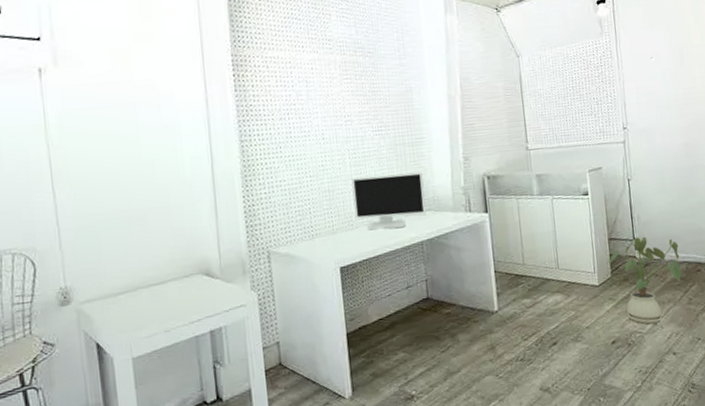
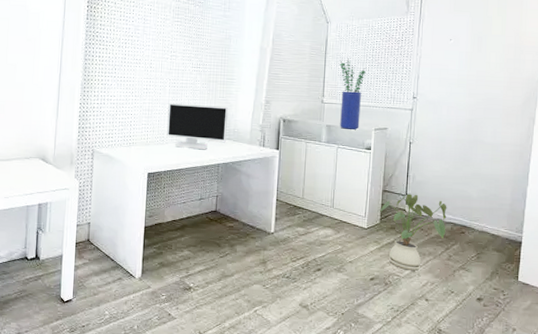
vase: none [539,94,572,176] -> present [339,58,366,130]

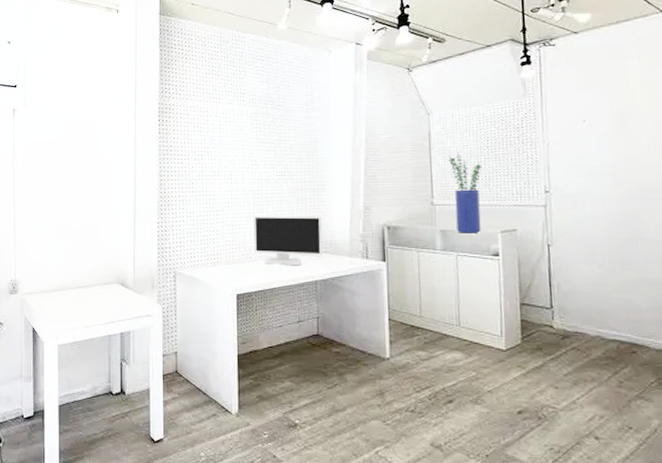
house plant: present [380,194,447,271] -> none [520,306,611,401]

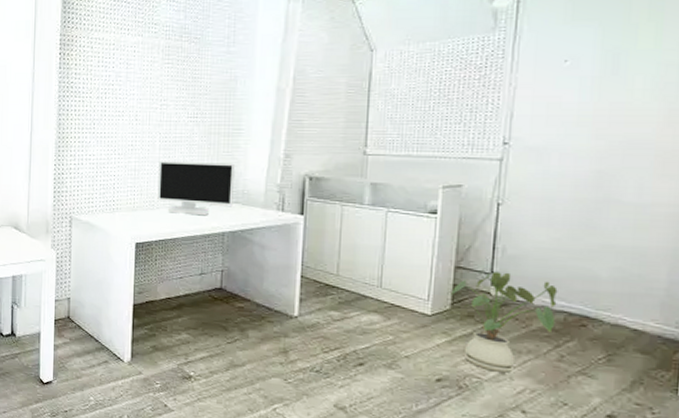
vase: present [448,152,482,233] -> none [389,95,429,188]
house plant: none [520,306,611,401] -> present [451,271,558,373]

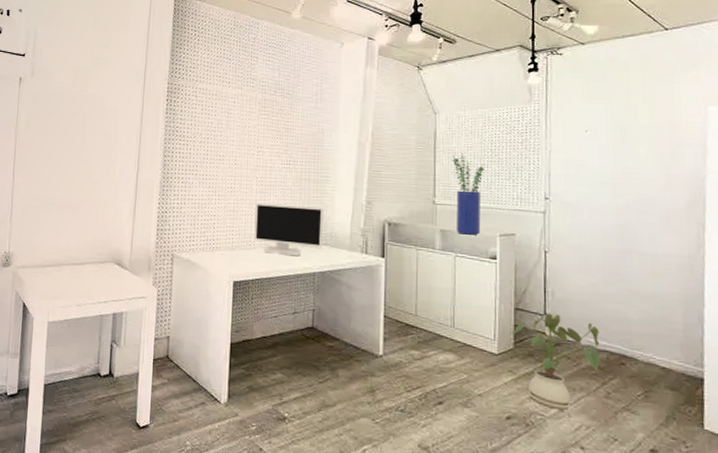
vase: none [389,95,429,188] -> present [452,153,484,235]

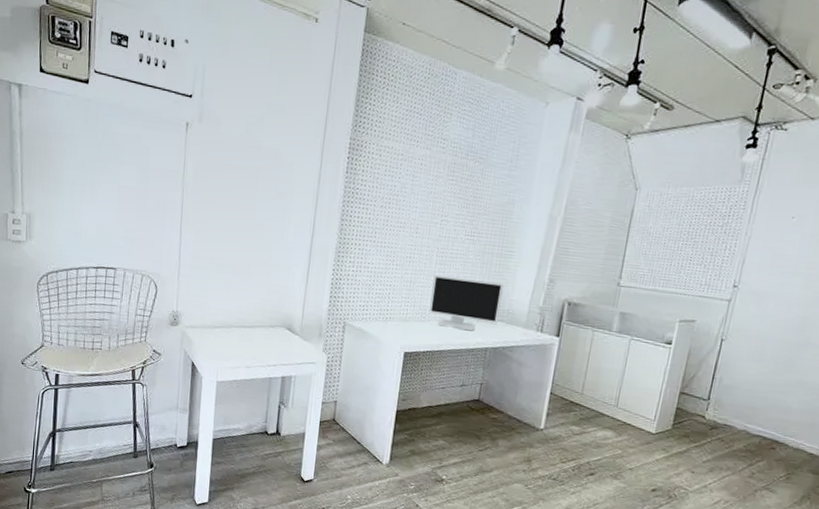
vase: present [452,153,484,235] -> none [636,233,678,320]
house plant: present [513,313,601,410] -> none [673,398,758,486]

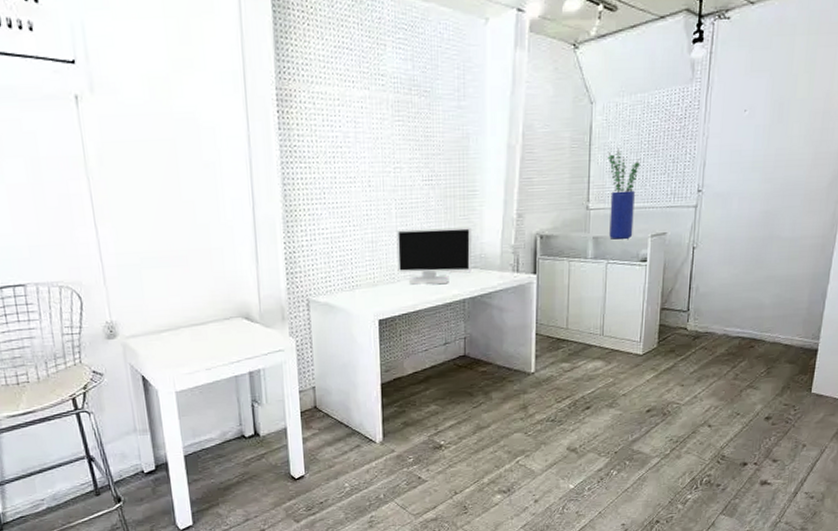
vase: none [636,233,678,320] -> present [607,148,640,240]

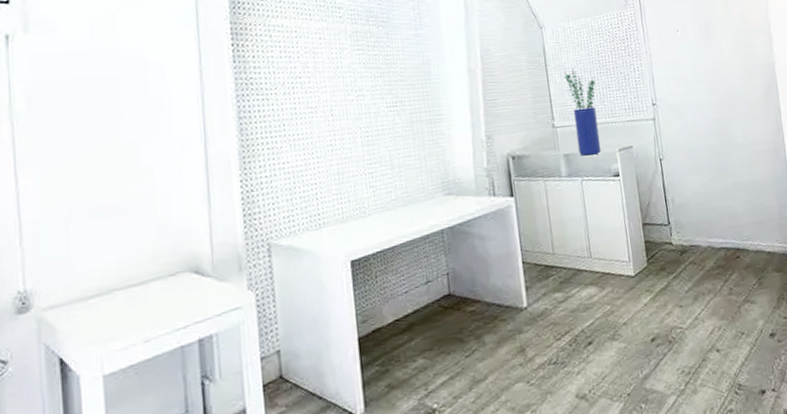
monitor: present [396,227,472,285] -> none [363,151,447,218]

